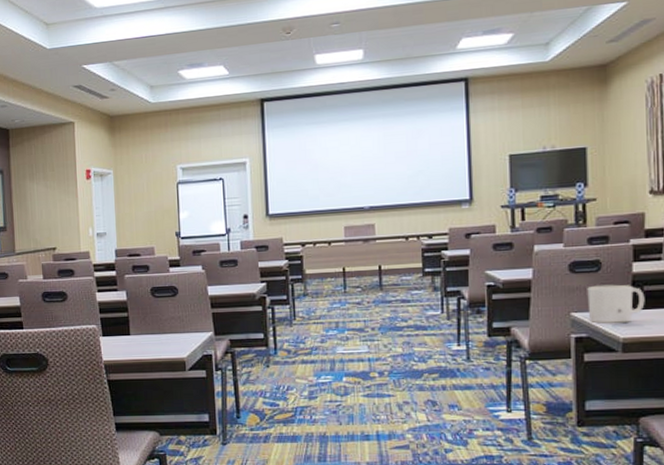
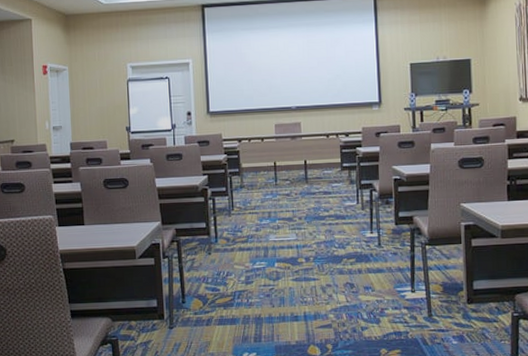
mug: present [587,284,645,324] -> none [473,179,518,213]

